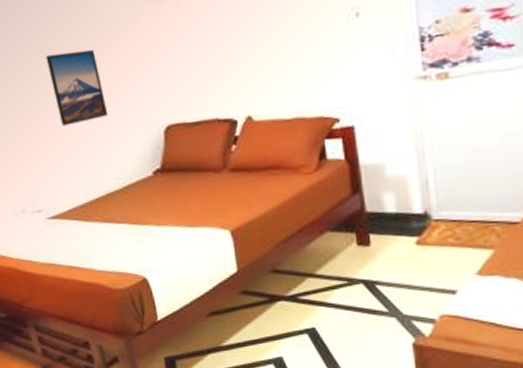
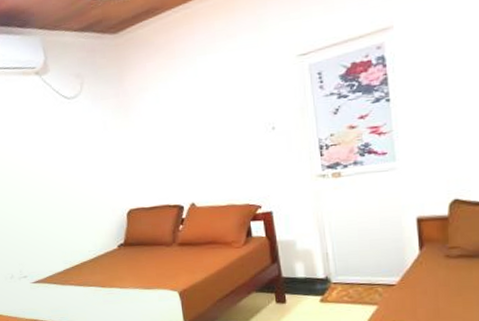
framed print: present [45,49,109,126] -> none [33,150,83,209]

